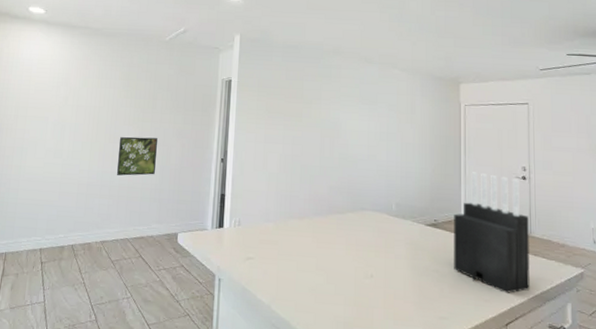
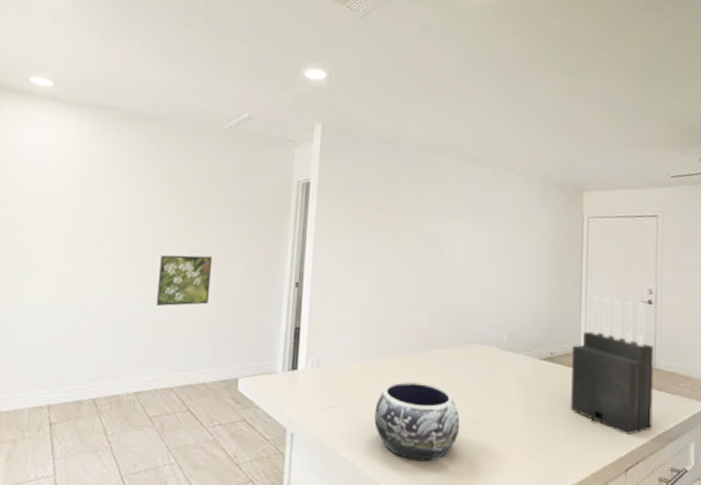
decorative bowl: none [285,239,357,308] -> present [374,381,460,462]

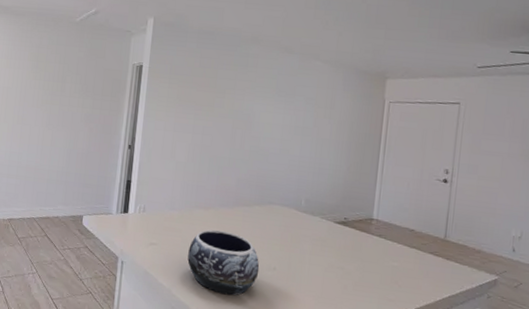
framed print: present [157,255,212,306] -> none [25,119,65,158]
knife block: present [571,296,653,436] -> none [360,172,445,296]

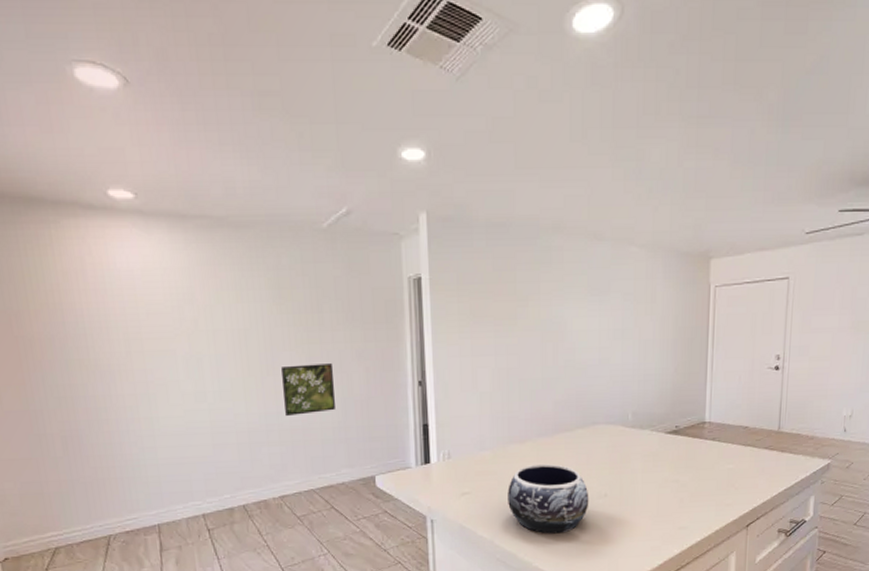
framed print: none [25,119,65,158] -> present [281,364,335,416]

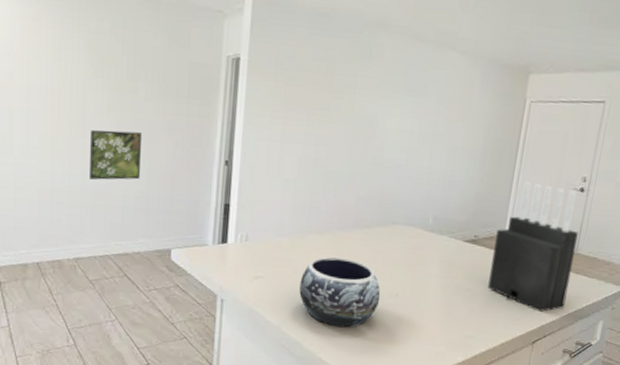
knife block: none [695,366,779,495] -> present [488,182,579,313]

